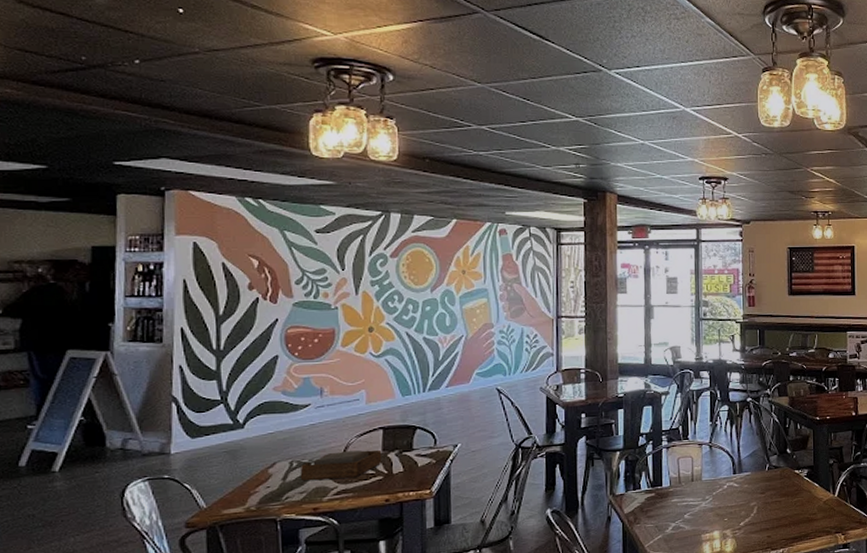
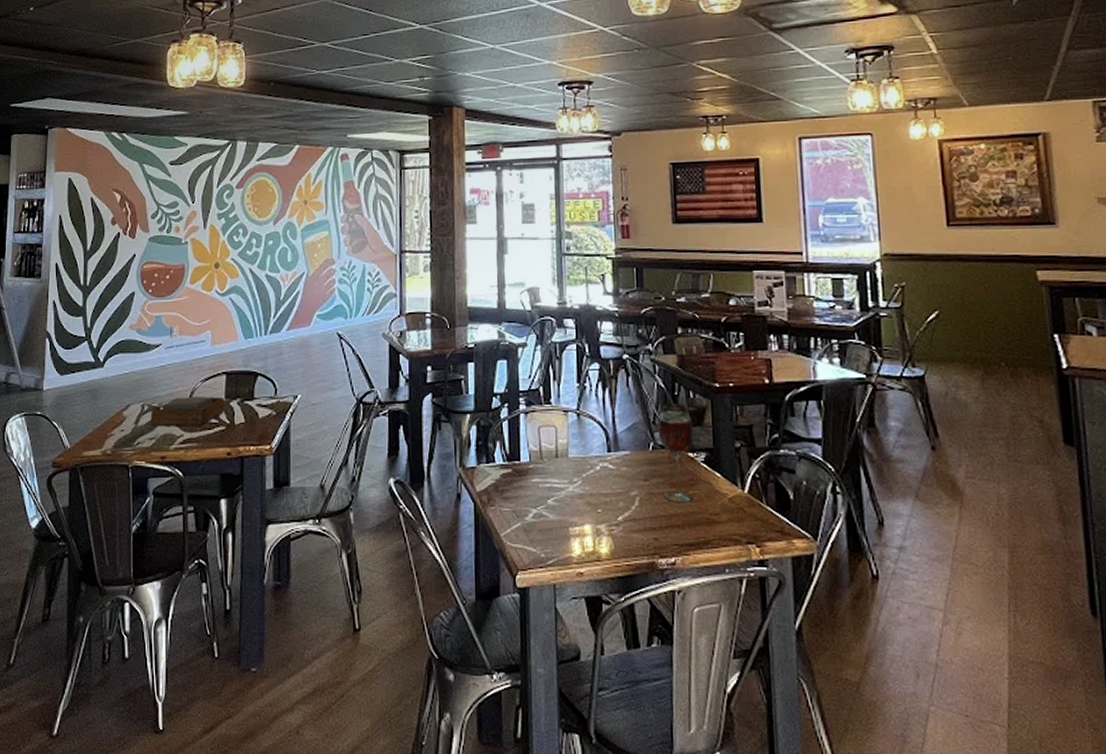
wineglass: none [773,434,799,508] -> present [658,404,694,502]

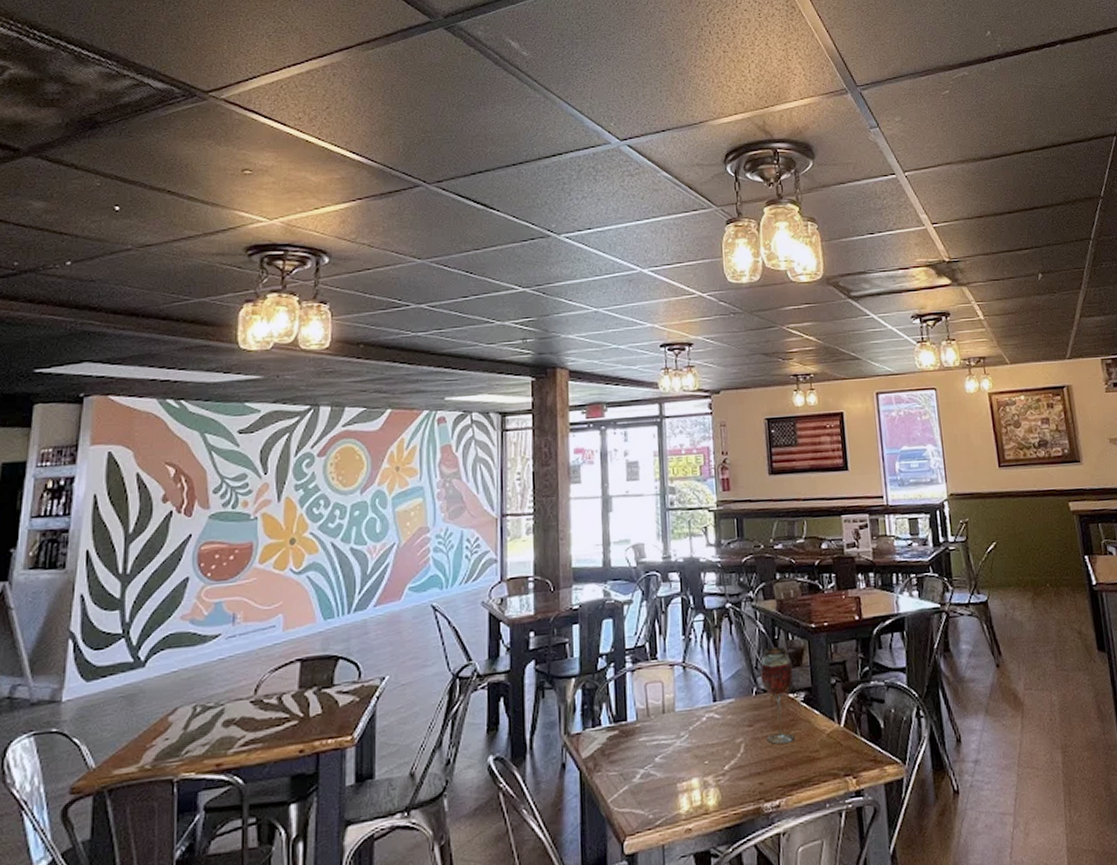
napkin holder: present [150,397,225,427] -> none [203,687,298,730]

